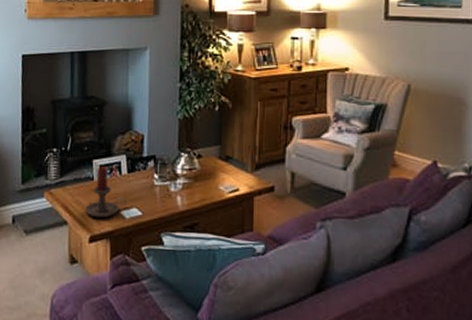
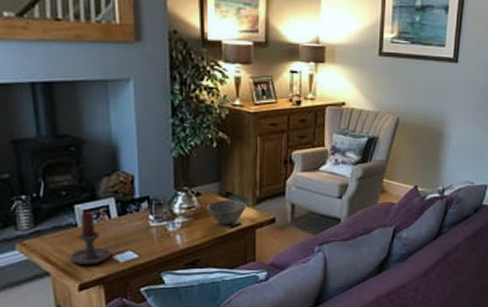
bowl: none [206,163,246,190] -> present [206,200,247,225]

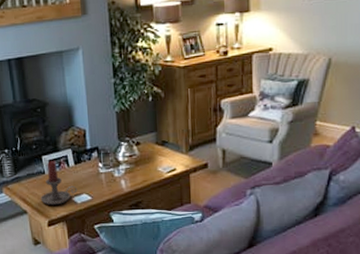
bowl: present [206,200,247,225] -> none [145,147,181,170]

